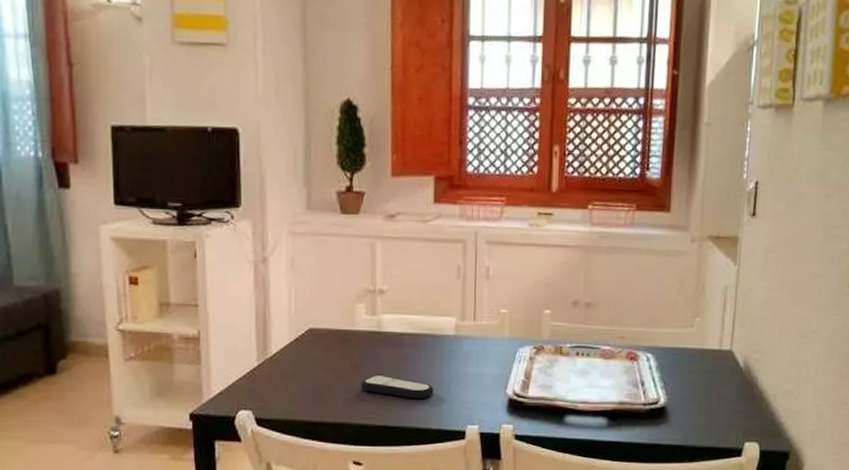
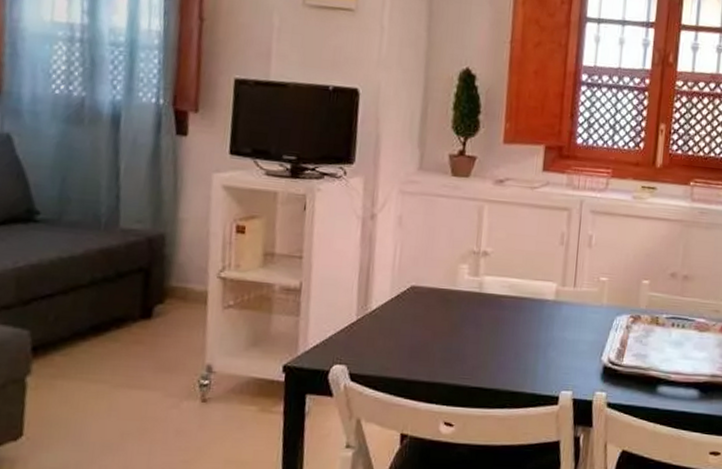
remote control: present [360,374,434,400] -> none [458,335,530,363]

